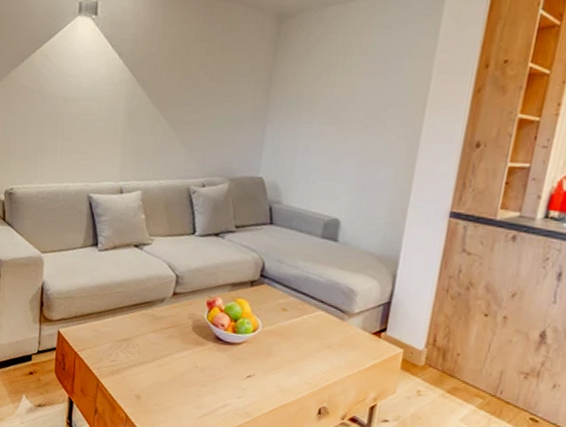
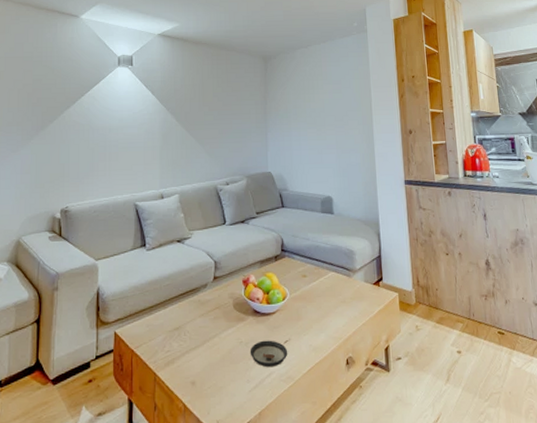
saucer: none [204,370,250,400] -> present [249,340,288,368]

